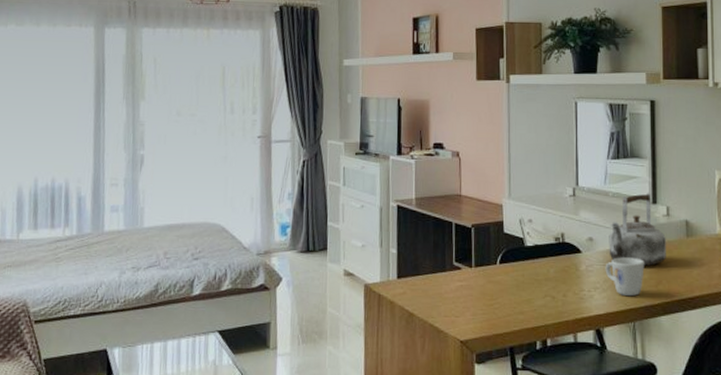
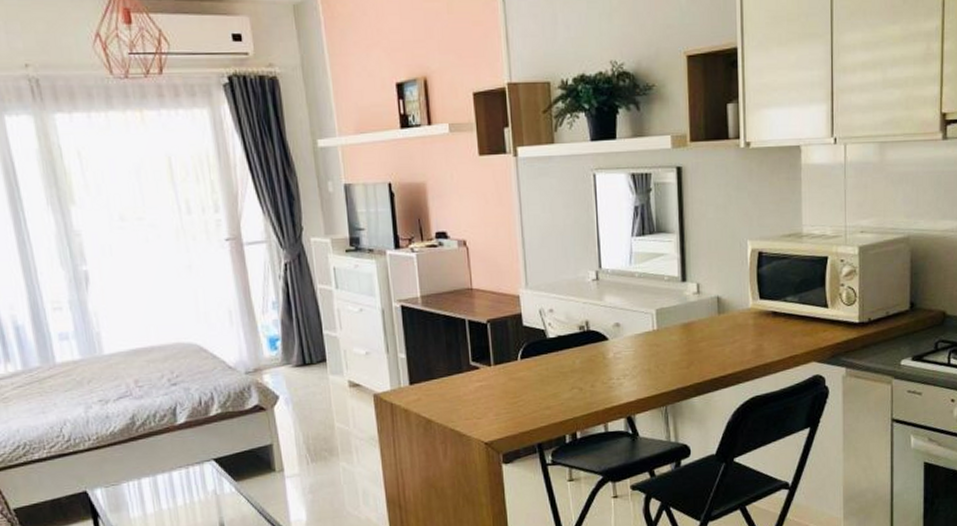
mug: present [605,257,645,297] -> none [634,340,675,381]
kettle: present [609,192,666,266] -> none [636,269,697,348]

